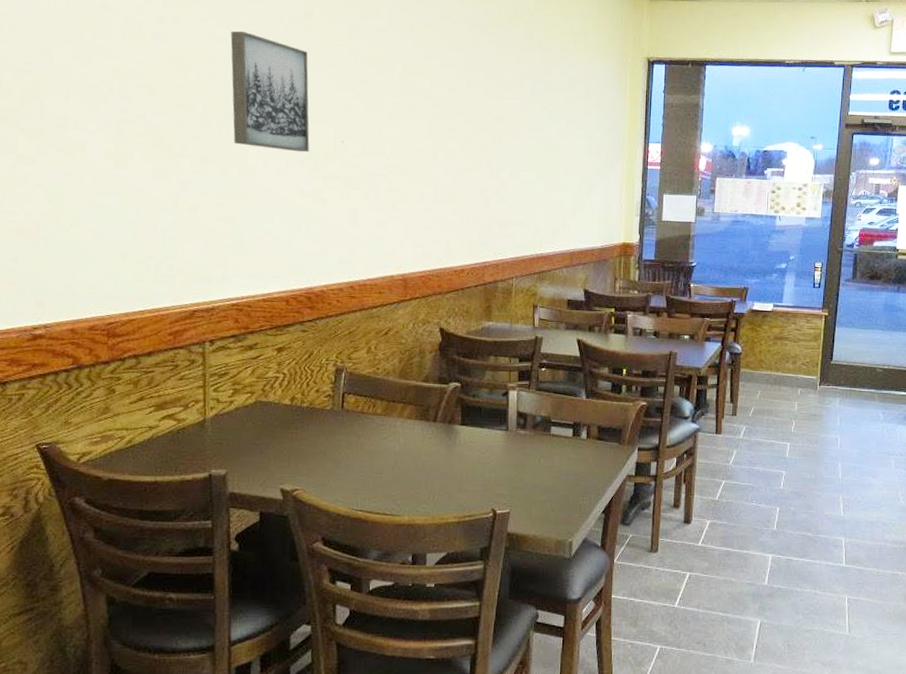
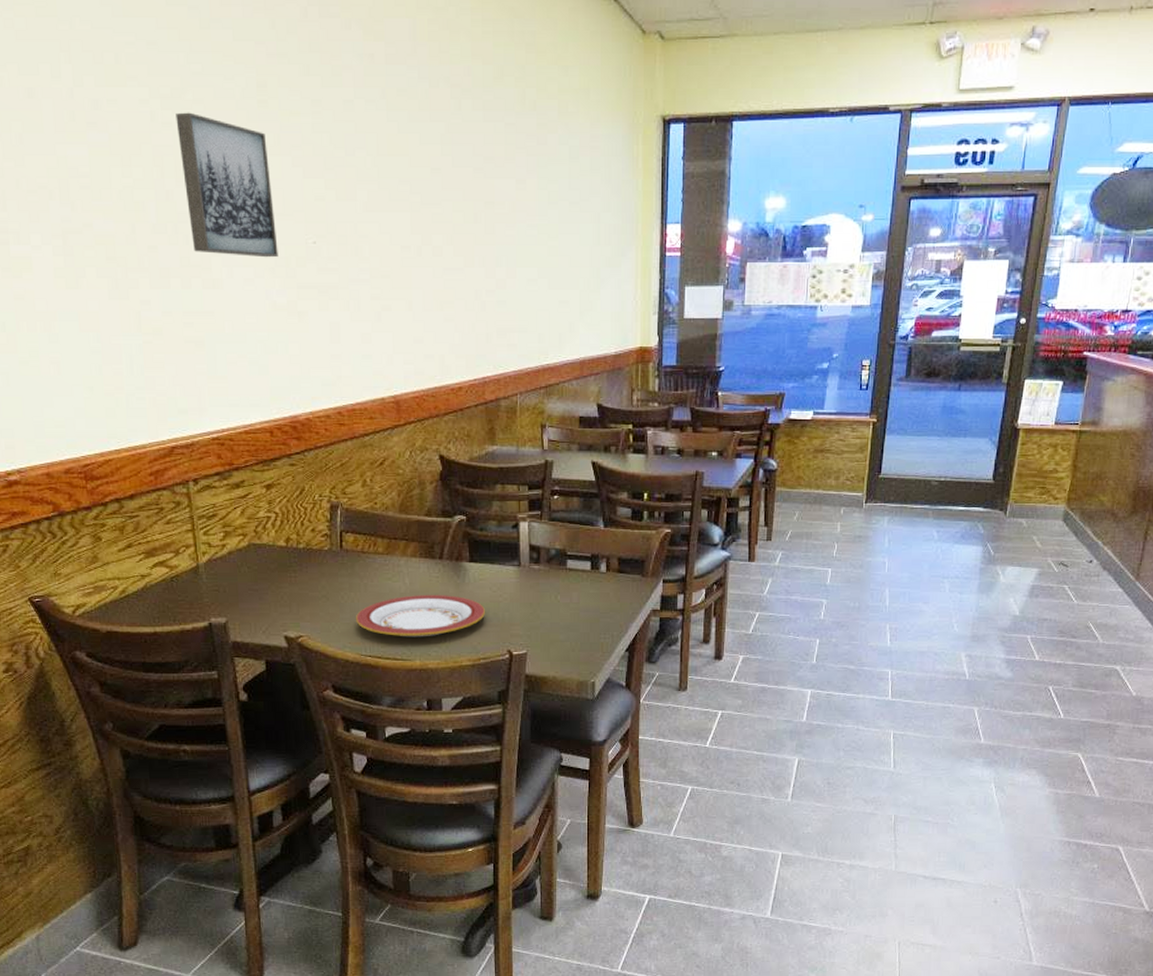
plate: none [350,454,474,494] -> present [356,595,486,637]

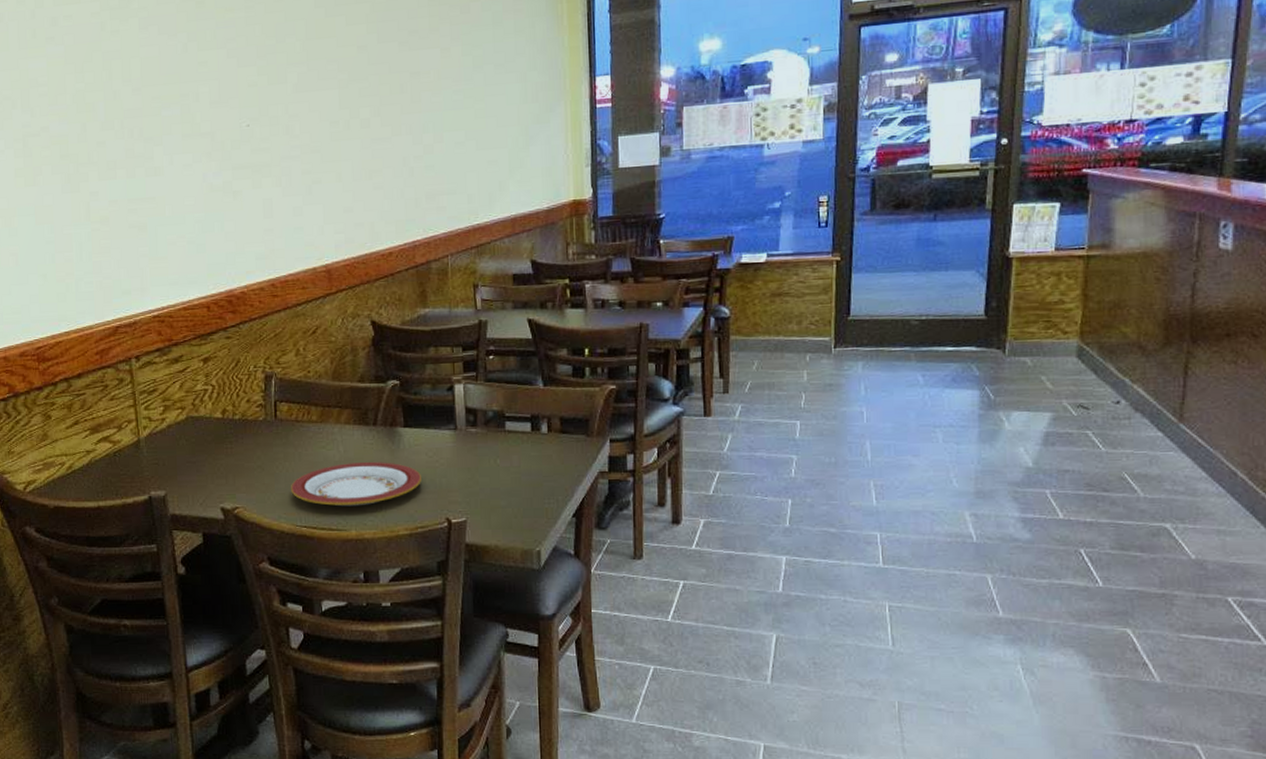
wall art: present [176,112,278,258] -> none [123,19,215,144]

